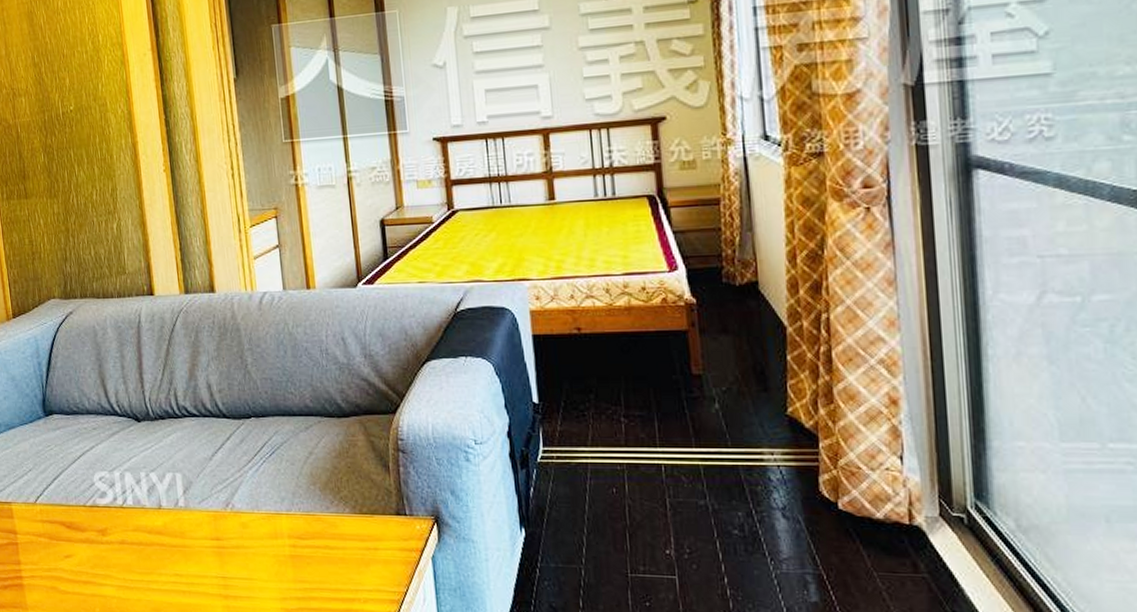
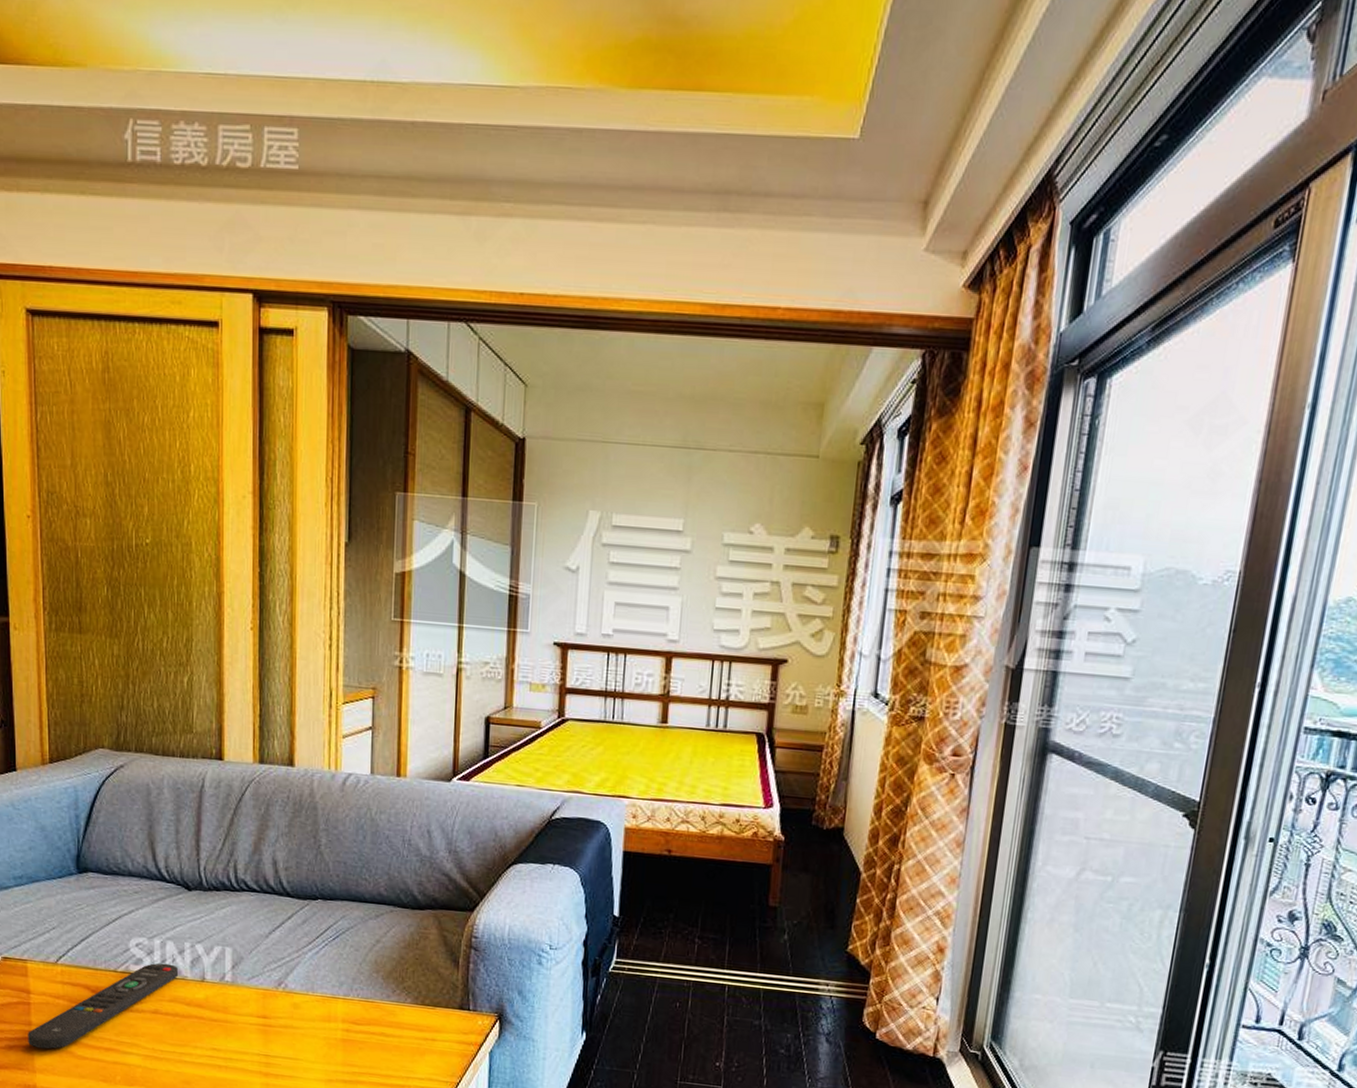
remote control: none [18,494,139,587] -> present [28,963,179,1049]

